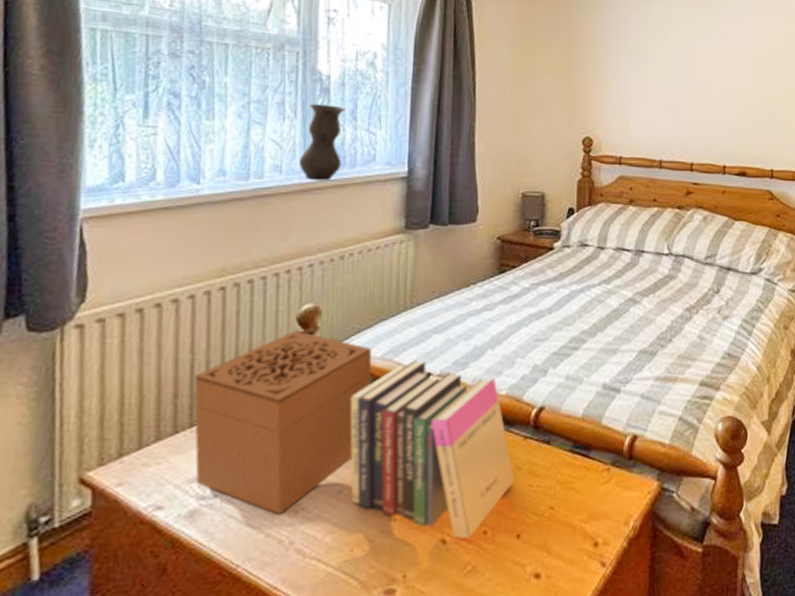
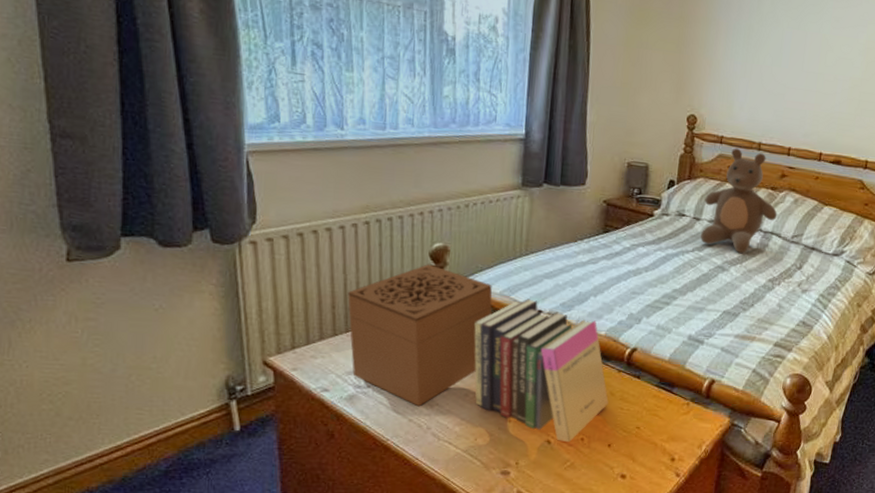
vase: present [299,104,346,182] -> none [429,63,469,137]
teddy bear: none [606,168,687,281] -> present [700,148,777,253]

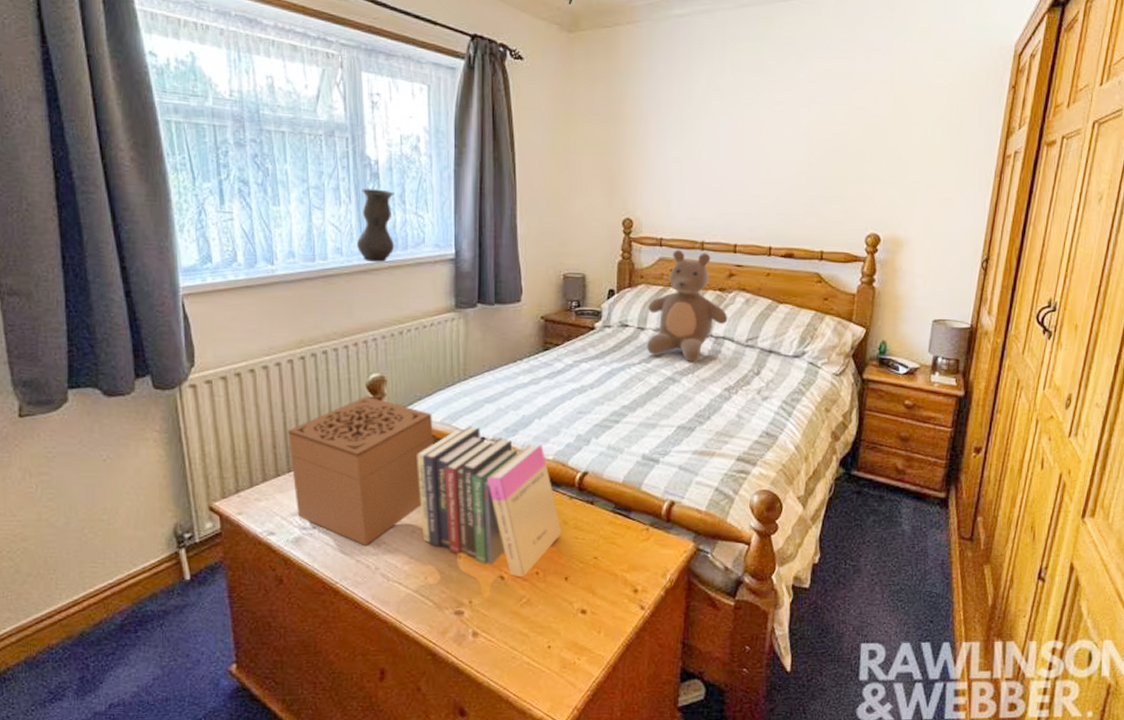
vase: none [429,63,469,137] -> present [357,189,395,263]

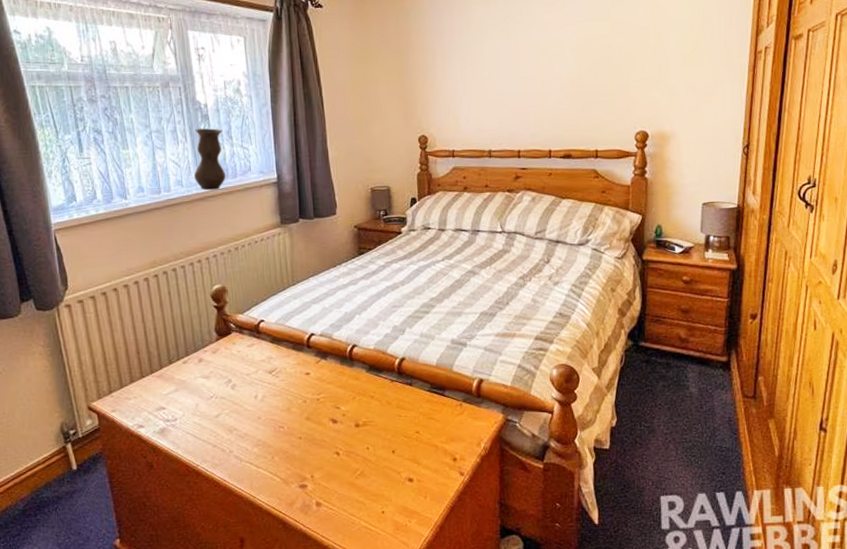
decorative box: present [288,396,433,546] -> none [148,304,270,433]
books: present [417,426,562,578] -> none [257,324,386,453]
teddy bear: present [646,249,728,362] -> none [446,159,518,256]

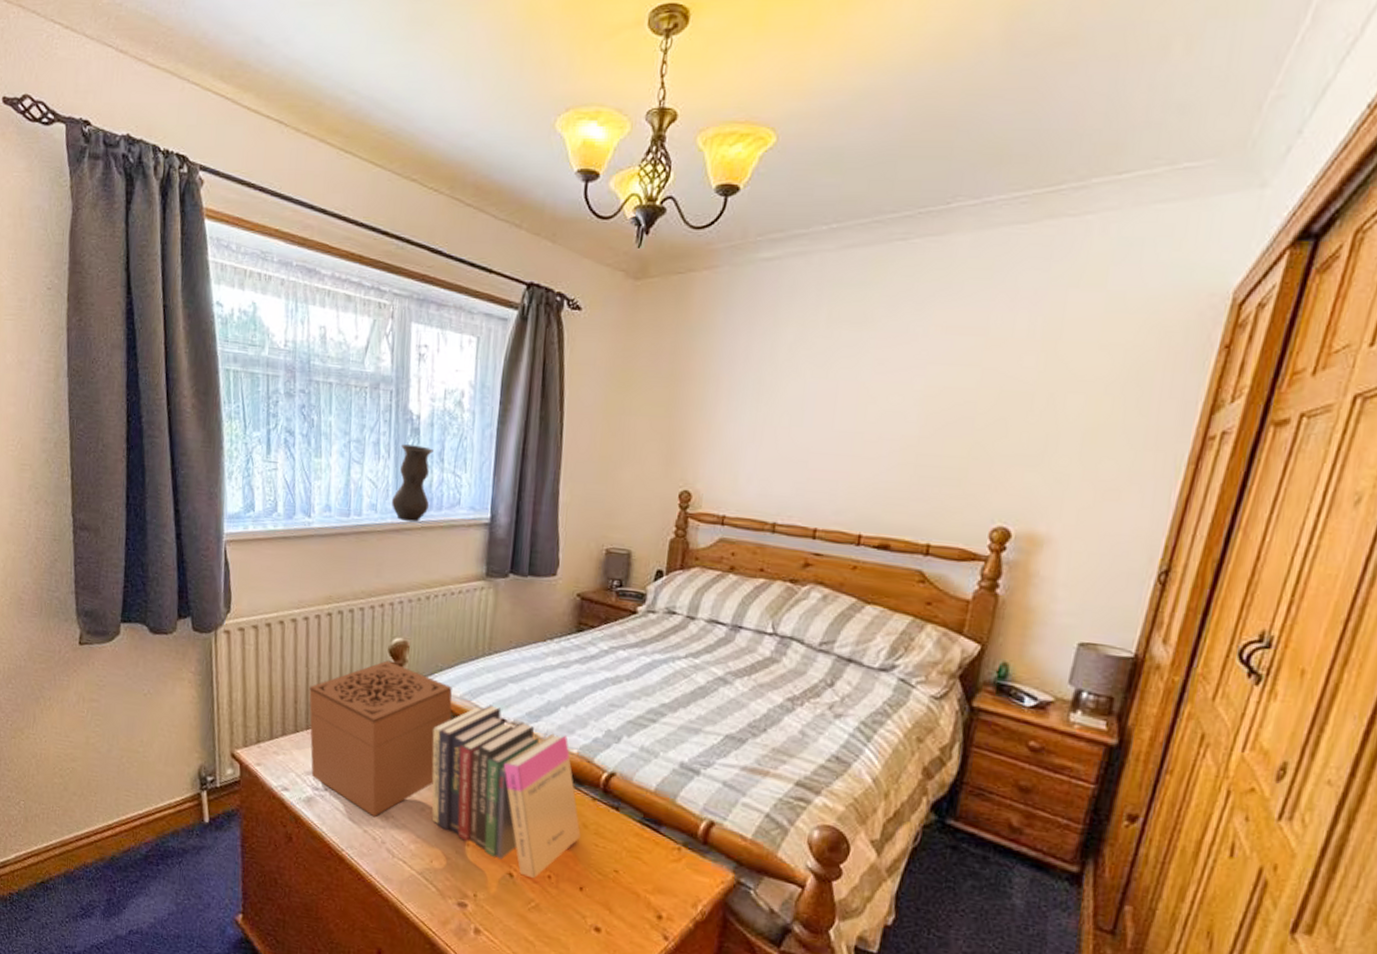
decorative box: none [148,304,270,433] -> present [309,660,452,818]
books: none [257,324,386,453] -> present [431,705,581,879]

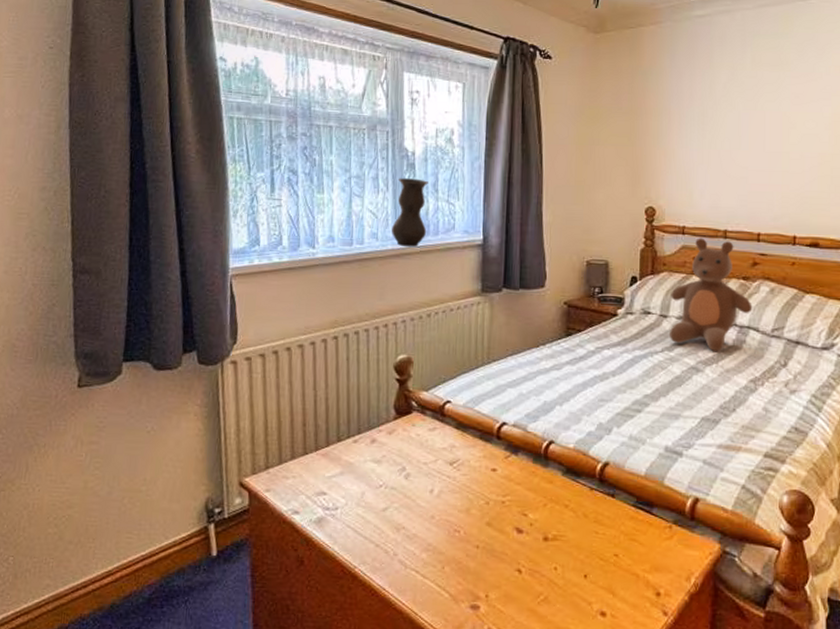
decorative box: present [309,660,452,818] -> none [317,377,456,531]
books: present [431,705,581,879] -> none [439,410,582,573]
teddy bear: none [695,530,799,663] -> present [668,238,753,351]

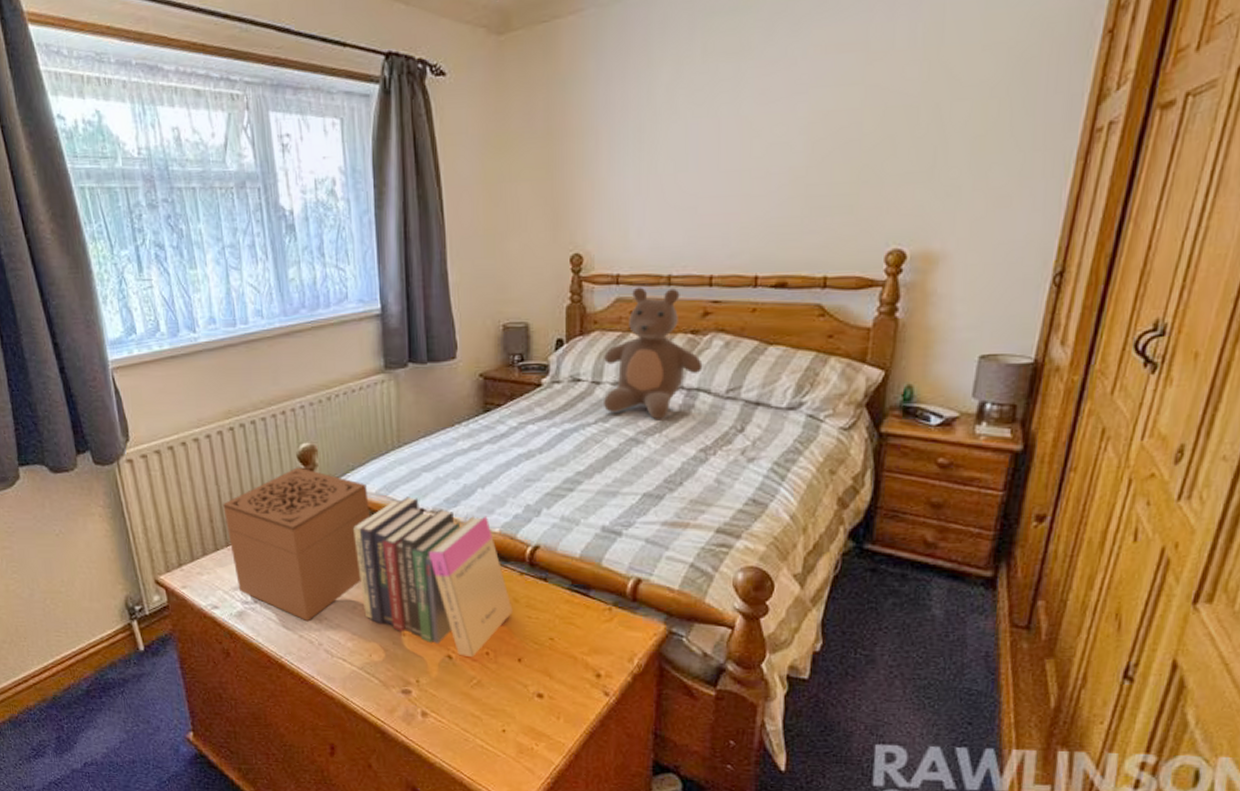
decorative box: none [317,377,456,531] -> present [223,467,369,622]
vase: present [392,178,428,248] -> none [277,242,317,324]
books: none [439,410,582,573] -> present [353,497,513,658]

